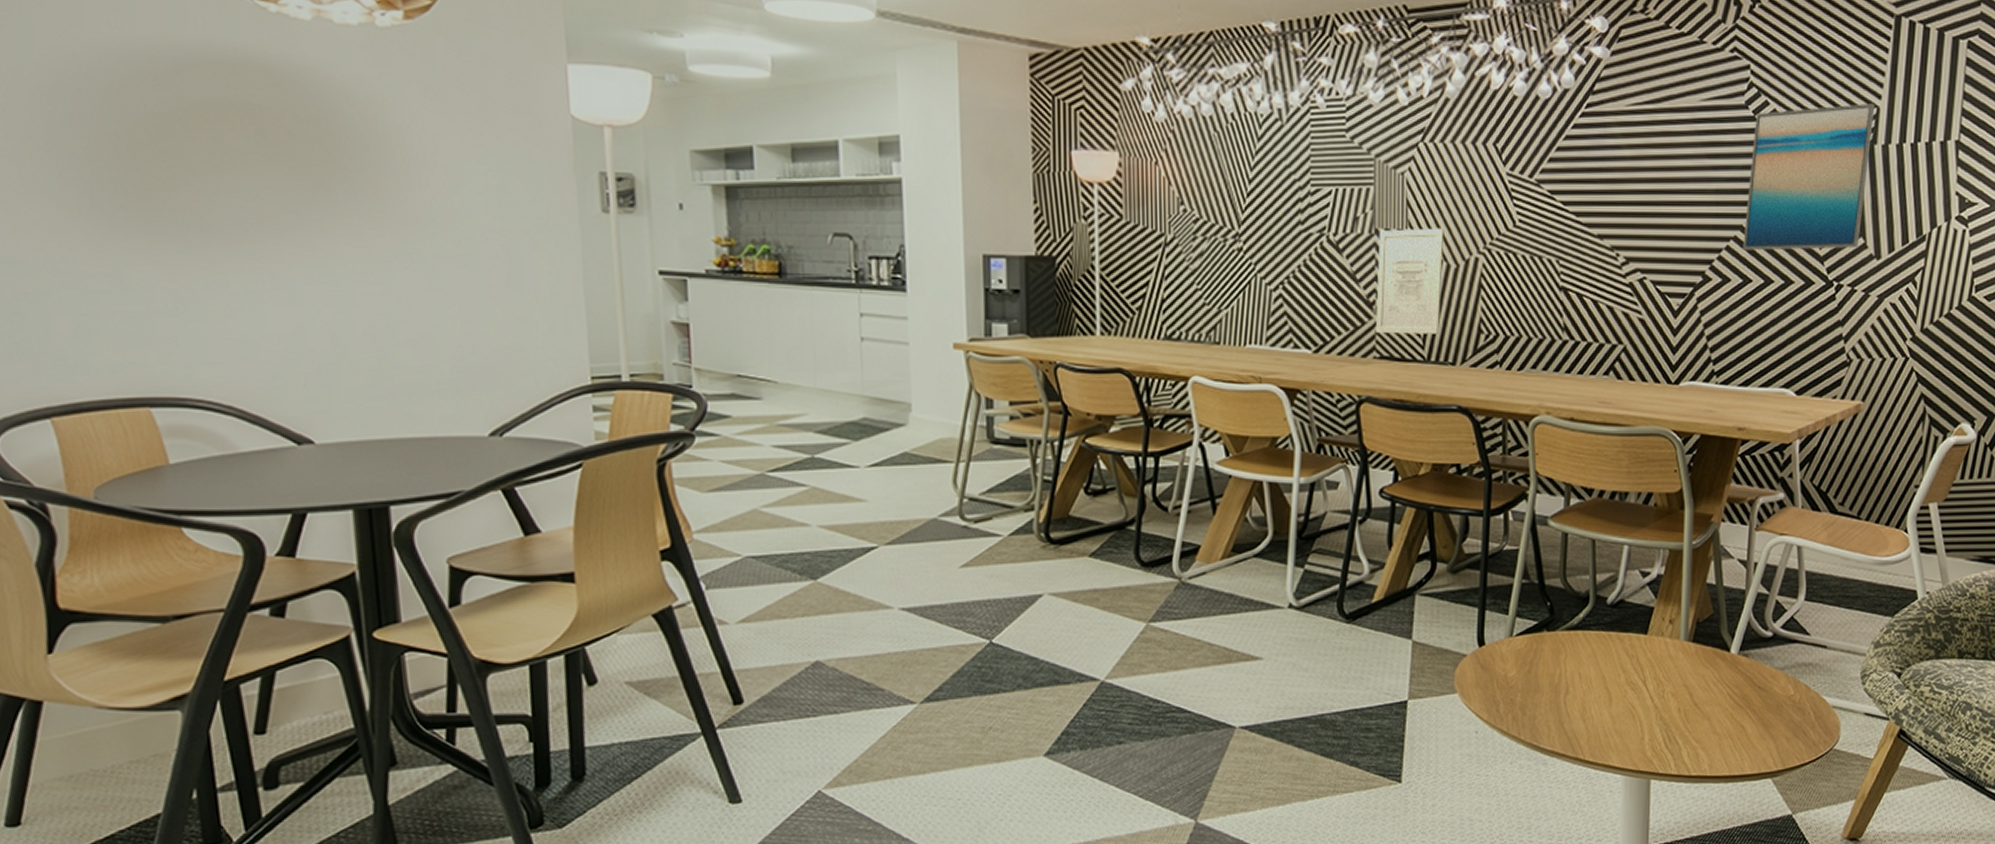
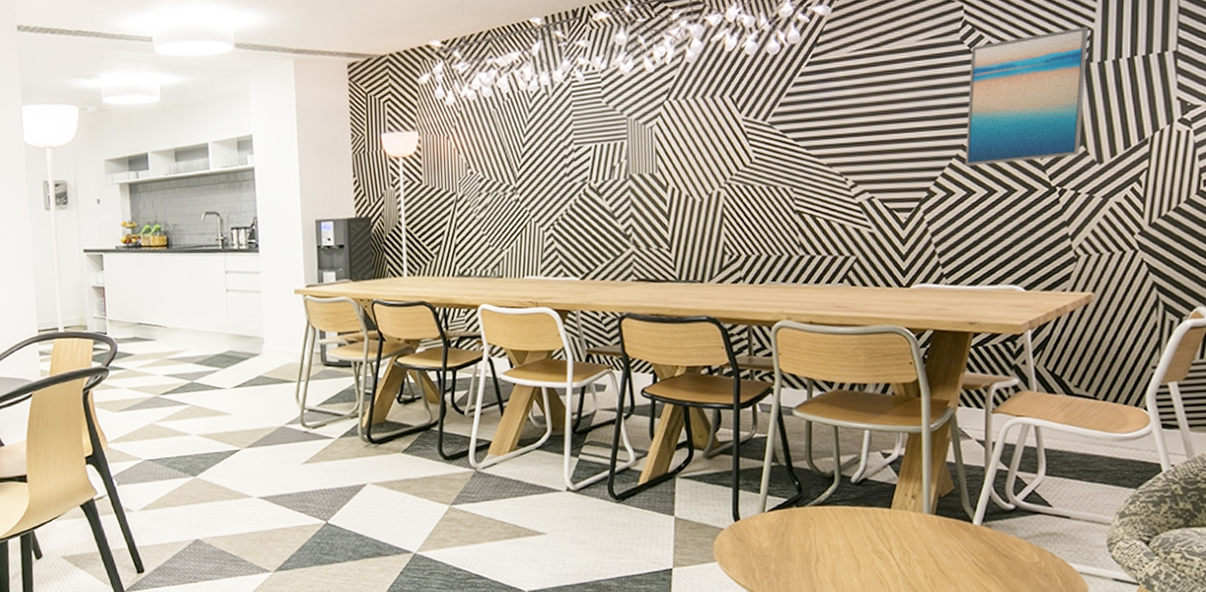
wall art: present [1376,228,1444,334] -> none [632,169,690,261]

